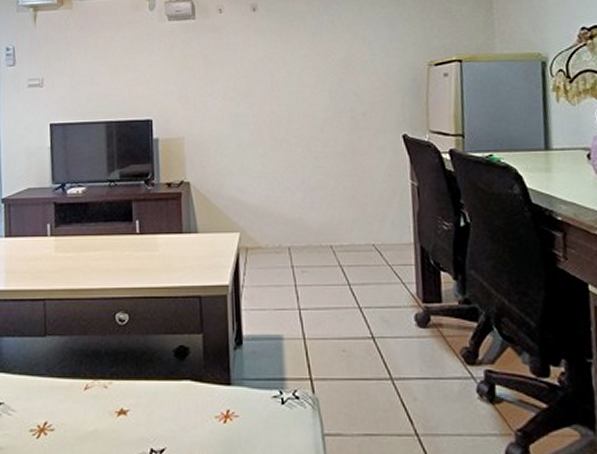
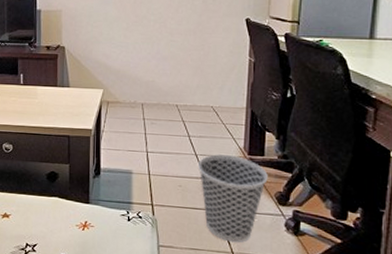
wastebasket: none [364,305,450,421] -> present [198,154,268,243]

